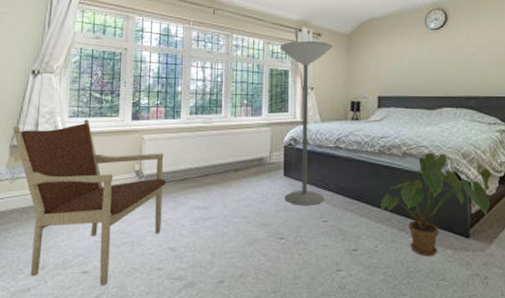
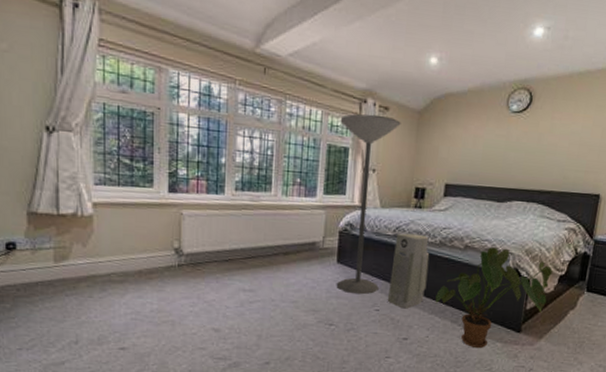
armchair: present [12,119,167,286] -> none [27,188,210,363]
air purifier: none [333,144,371,219] -> present [387,233,430,309]

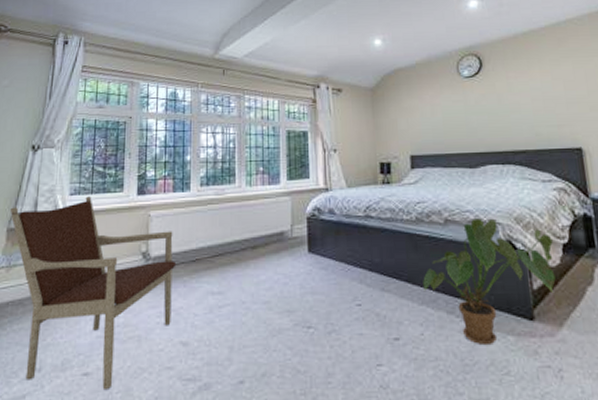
armchair: none [27,188,210,363] -> present [9,196,177,391]
floor lamp: present [336,113,401,295] -> none [296,97,357,288]
air purifier: present [387,233,430,309] -> none [367,212,410,301]

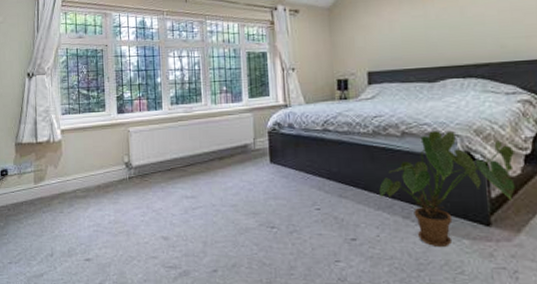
armchair: present [9,196,177,391] -> none [15,115,155,273]

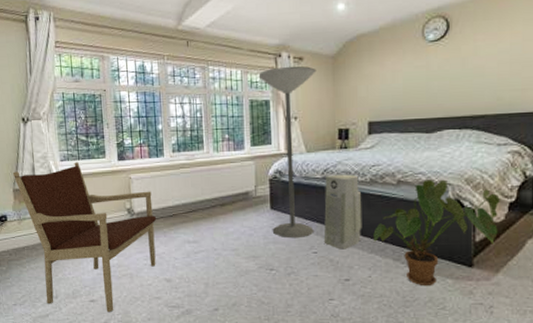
armchair: none [15,115,155,273] -> present [12,162,157,313]
floor lamp: none [255,18,316,194] -> present [258,66,317,239]
air purifier: none [325,125,367,206] -> present [323,174,362,250]

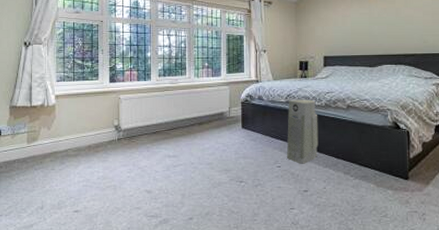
armchair: present [12,162,157,313] -> none [10,83,141,223]
floor lamp: present [258,66,317,239] -> none [235,8,282,154]
house plant: present [373,180,500,287] -> none [328,105,428,197]

